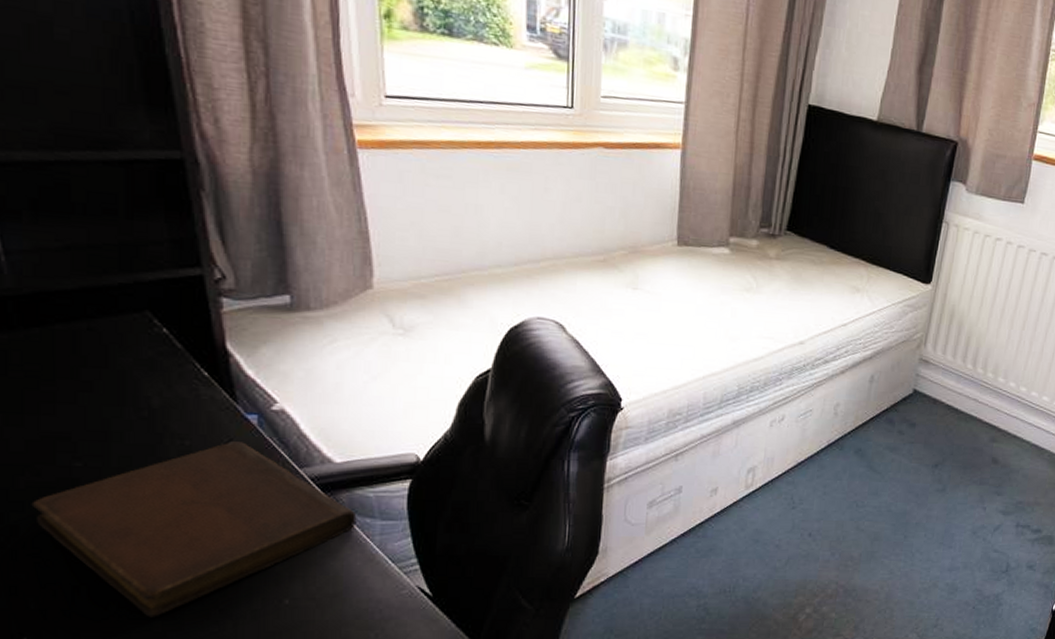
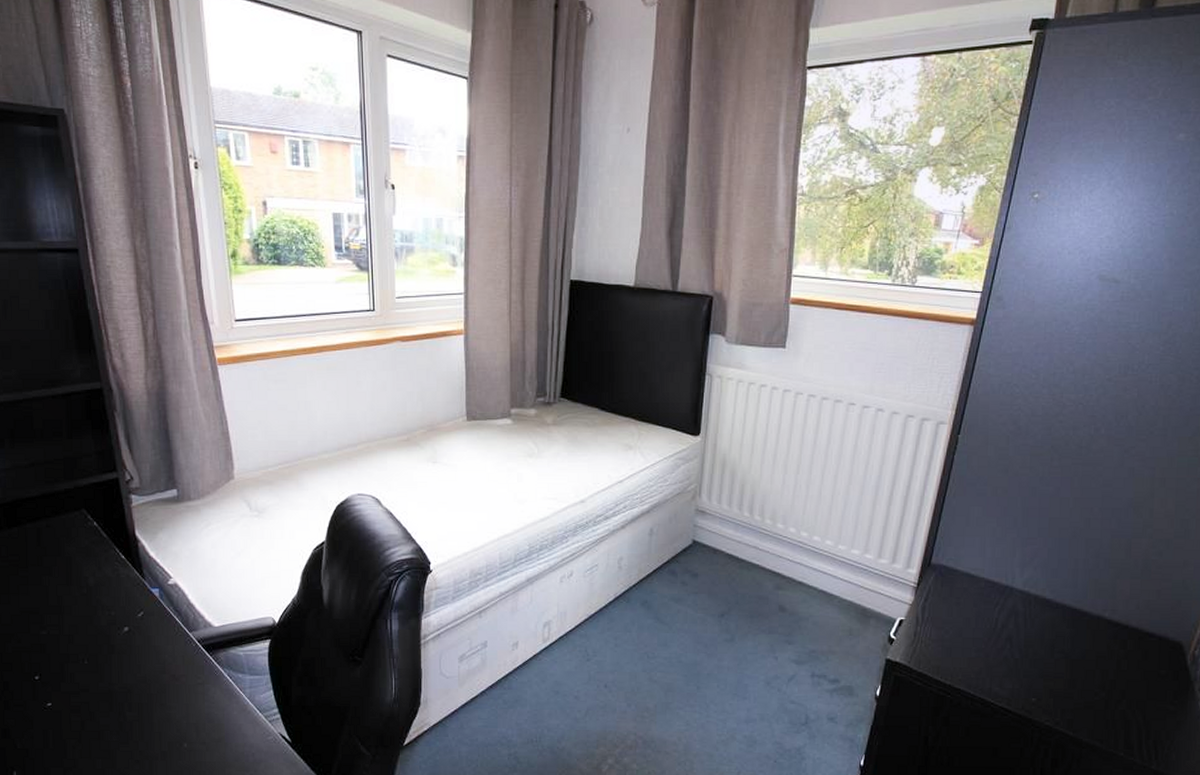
notebook: present [31,441,357,617] -> none [16,611,232,757]

